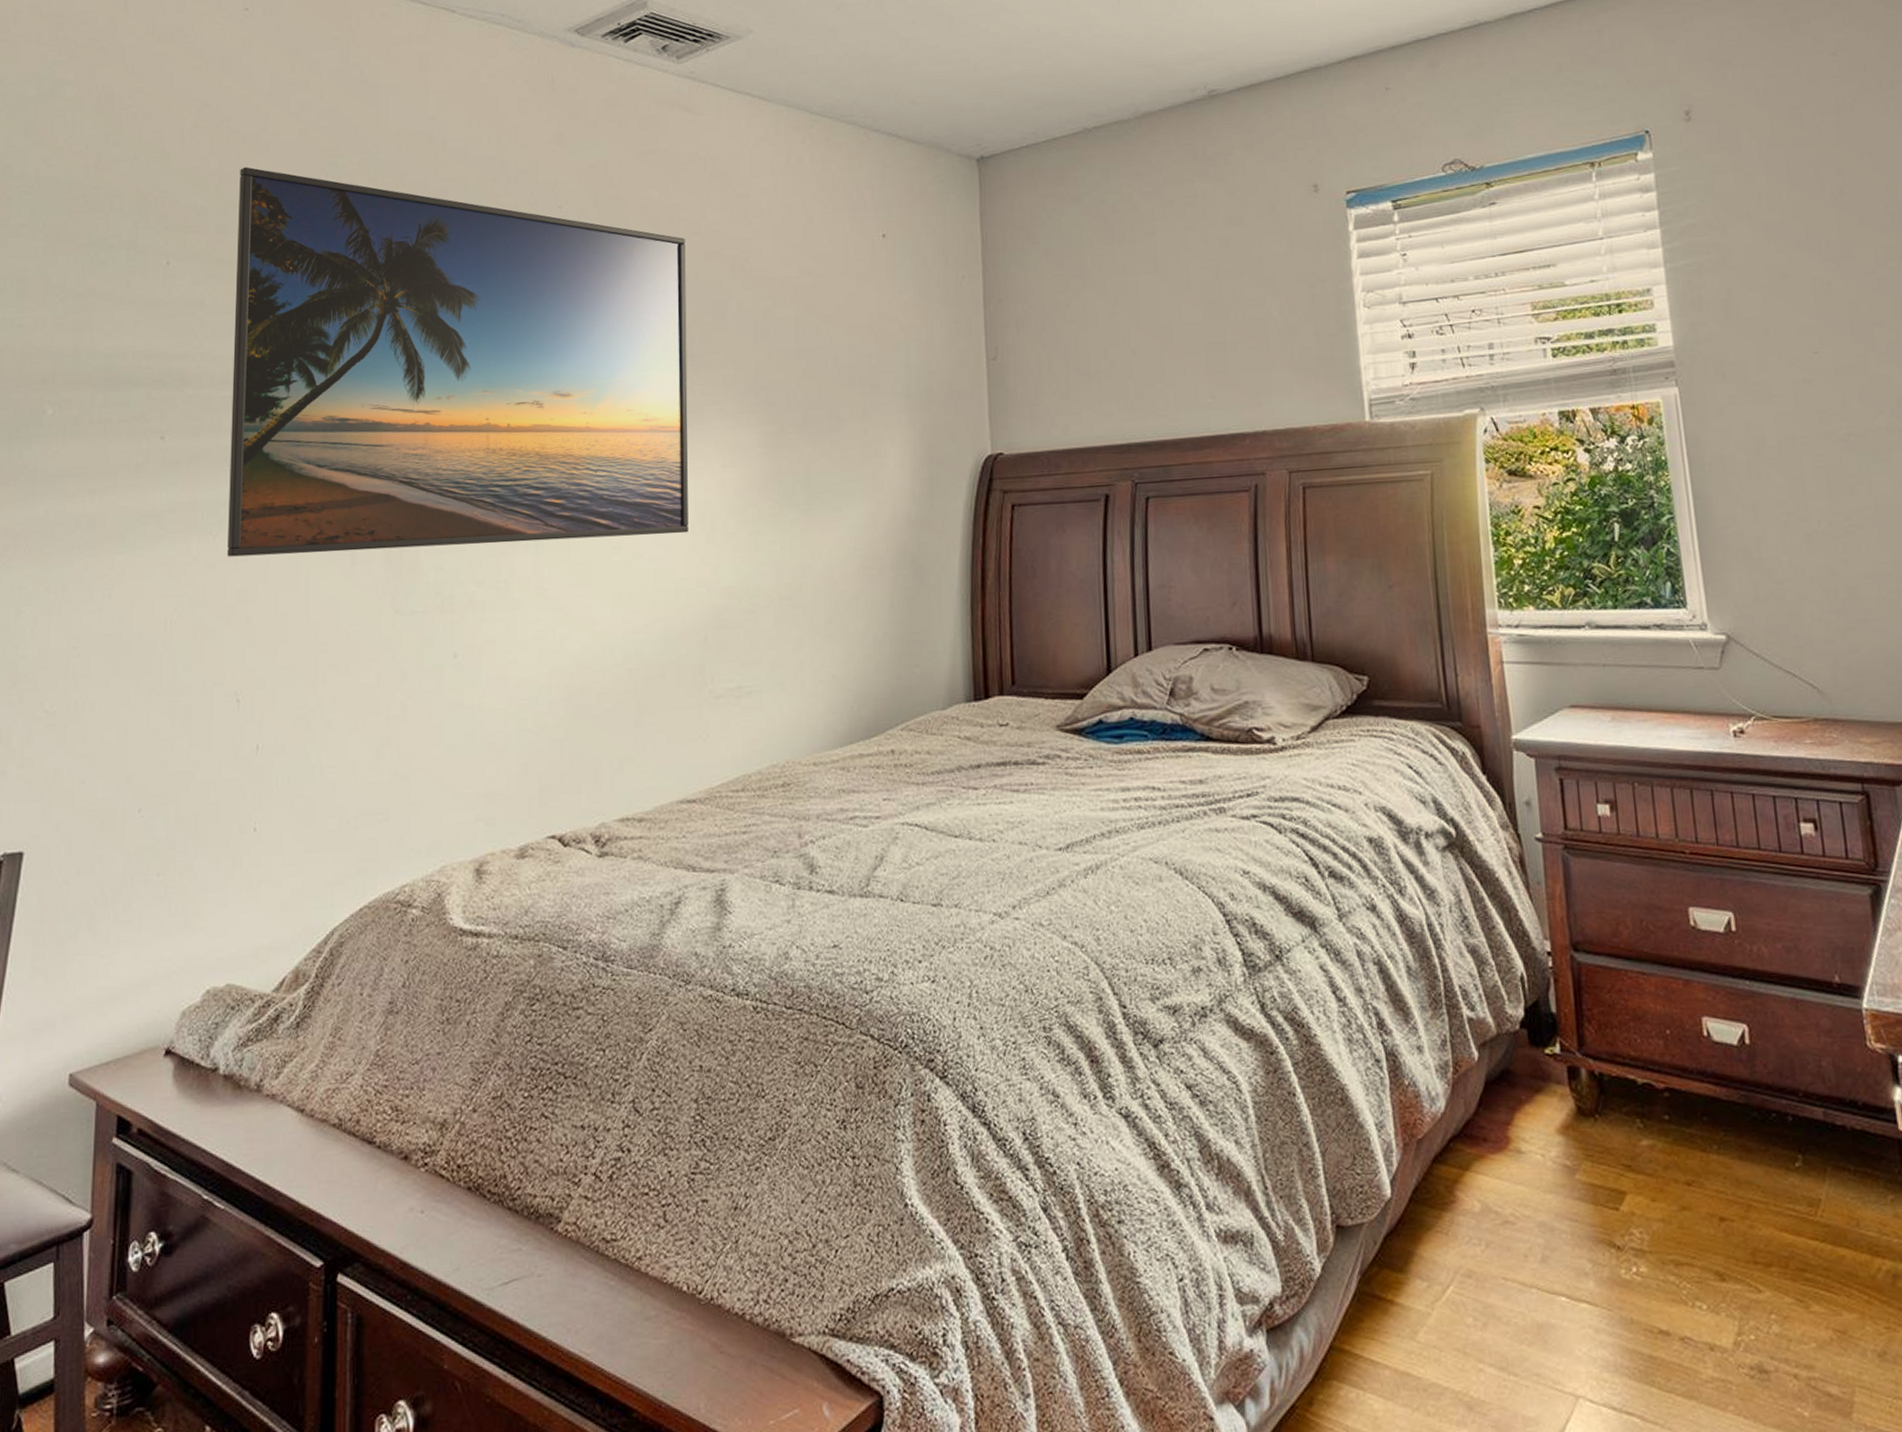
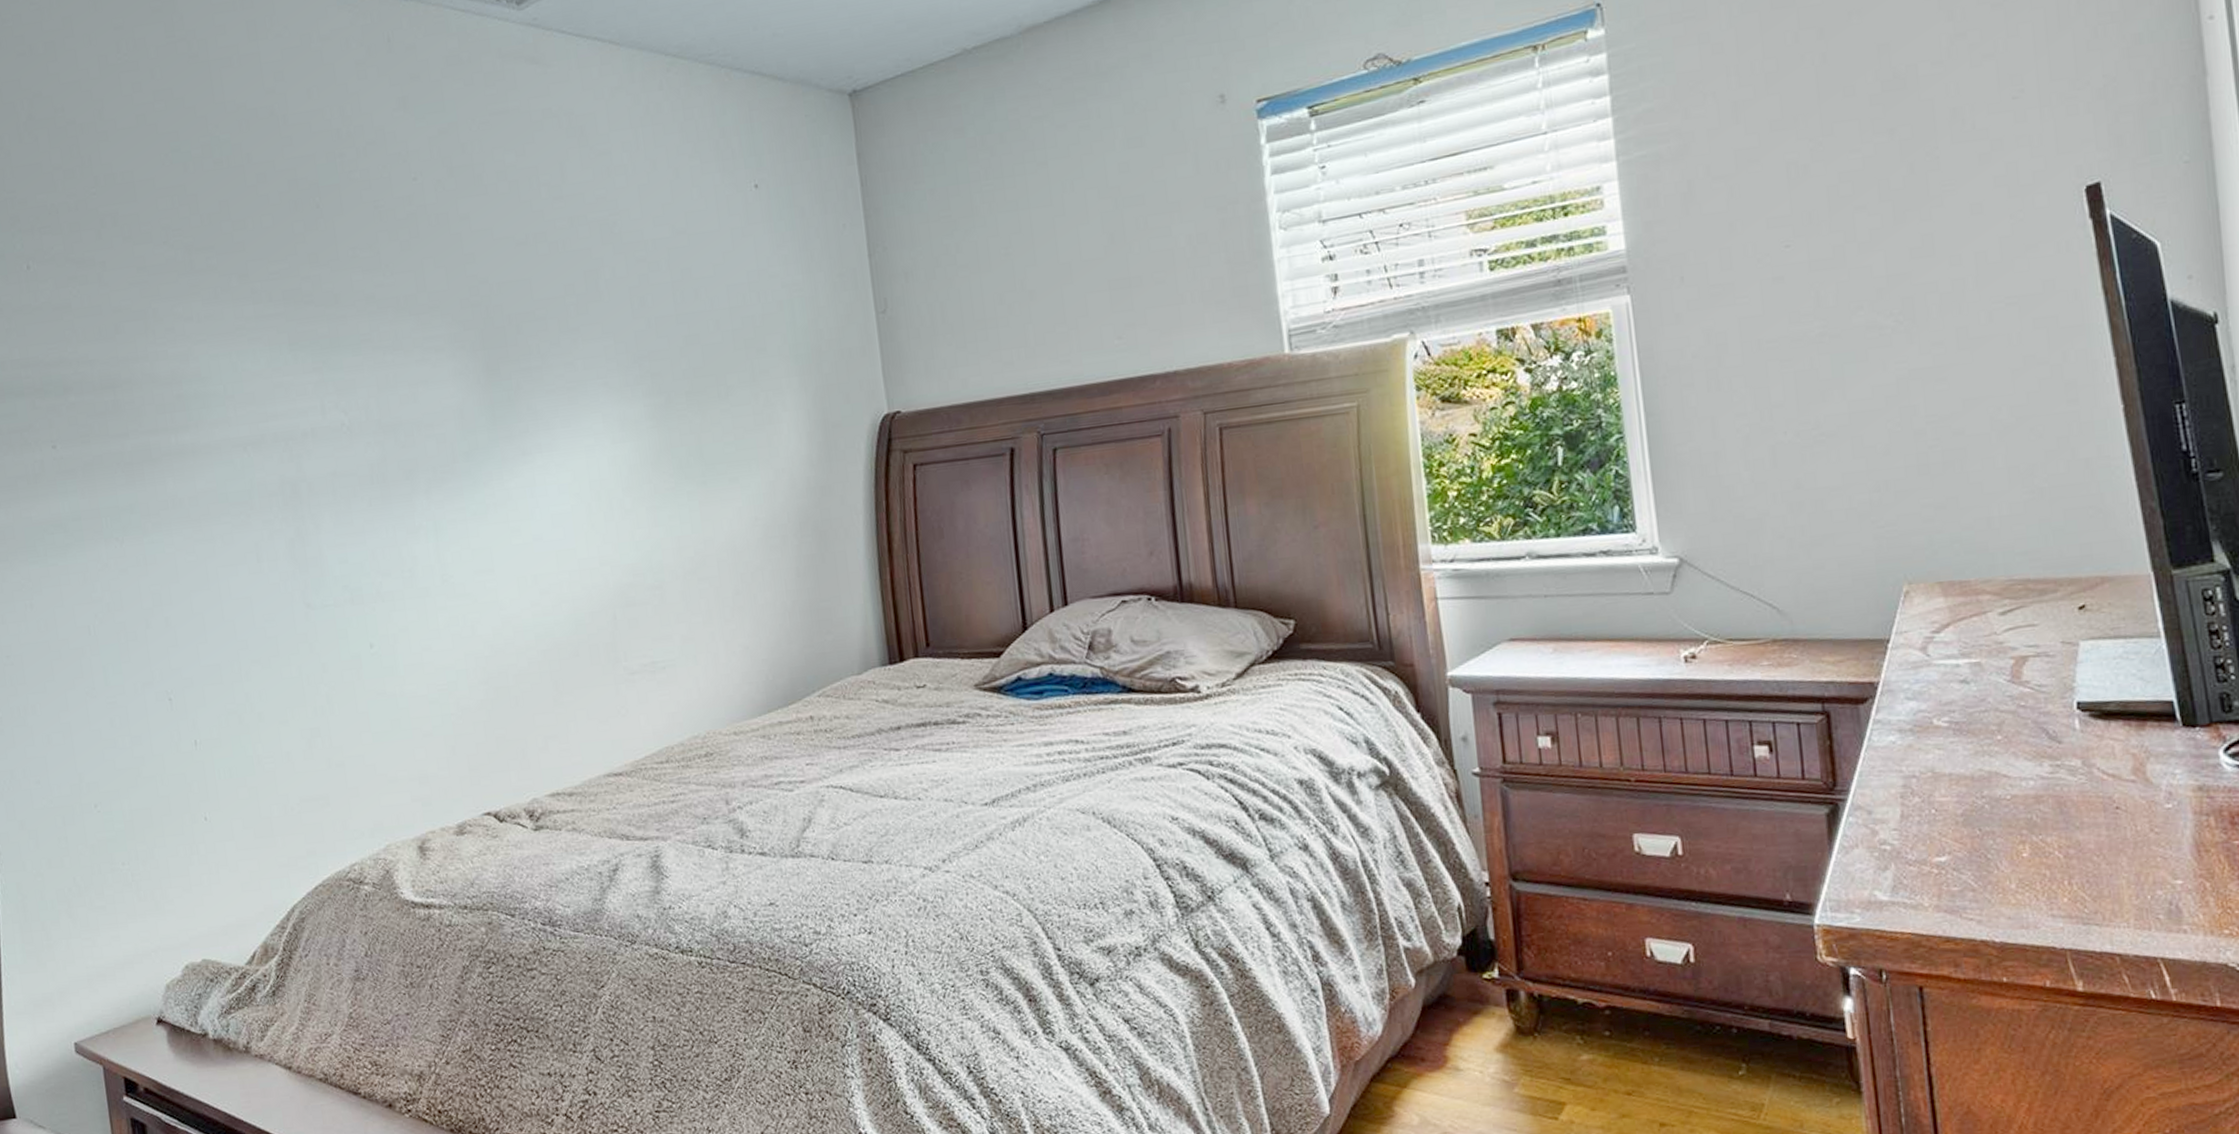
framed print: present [227,167,689,557] -> none [83,159,586,562]

